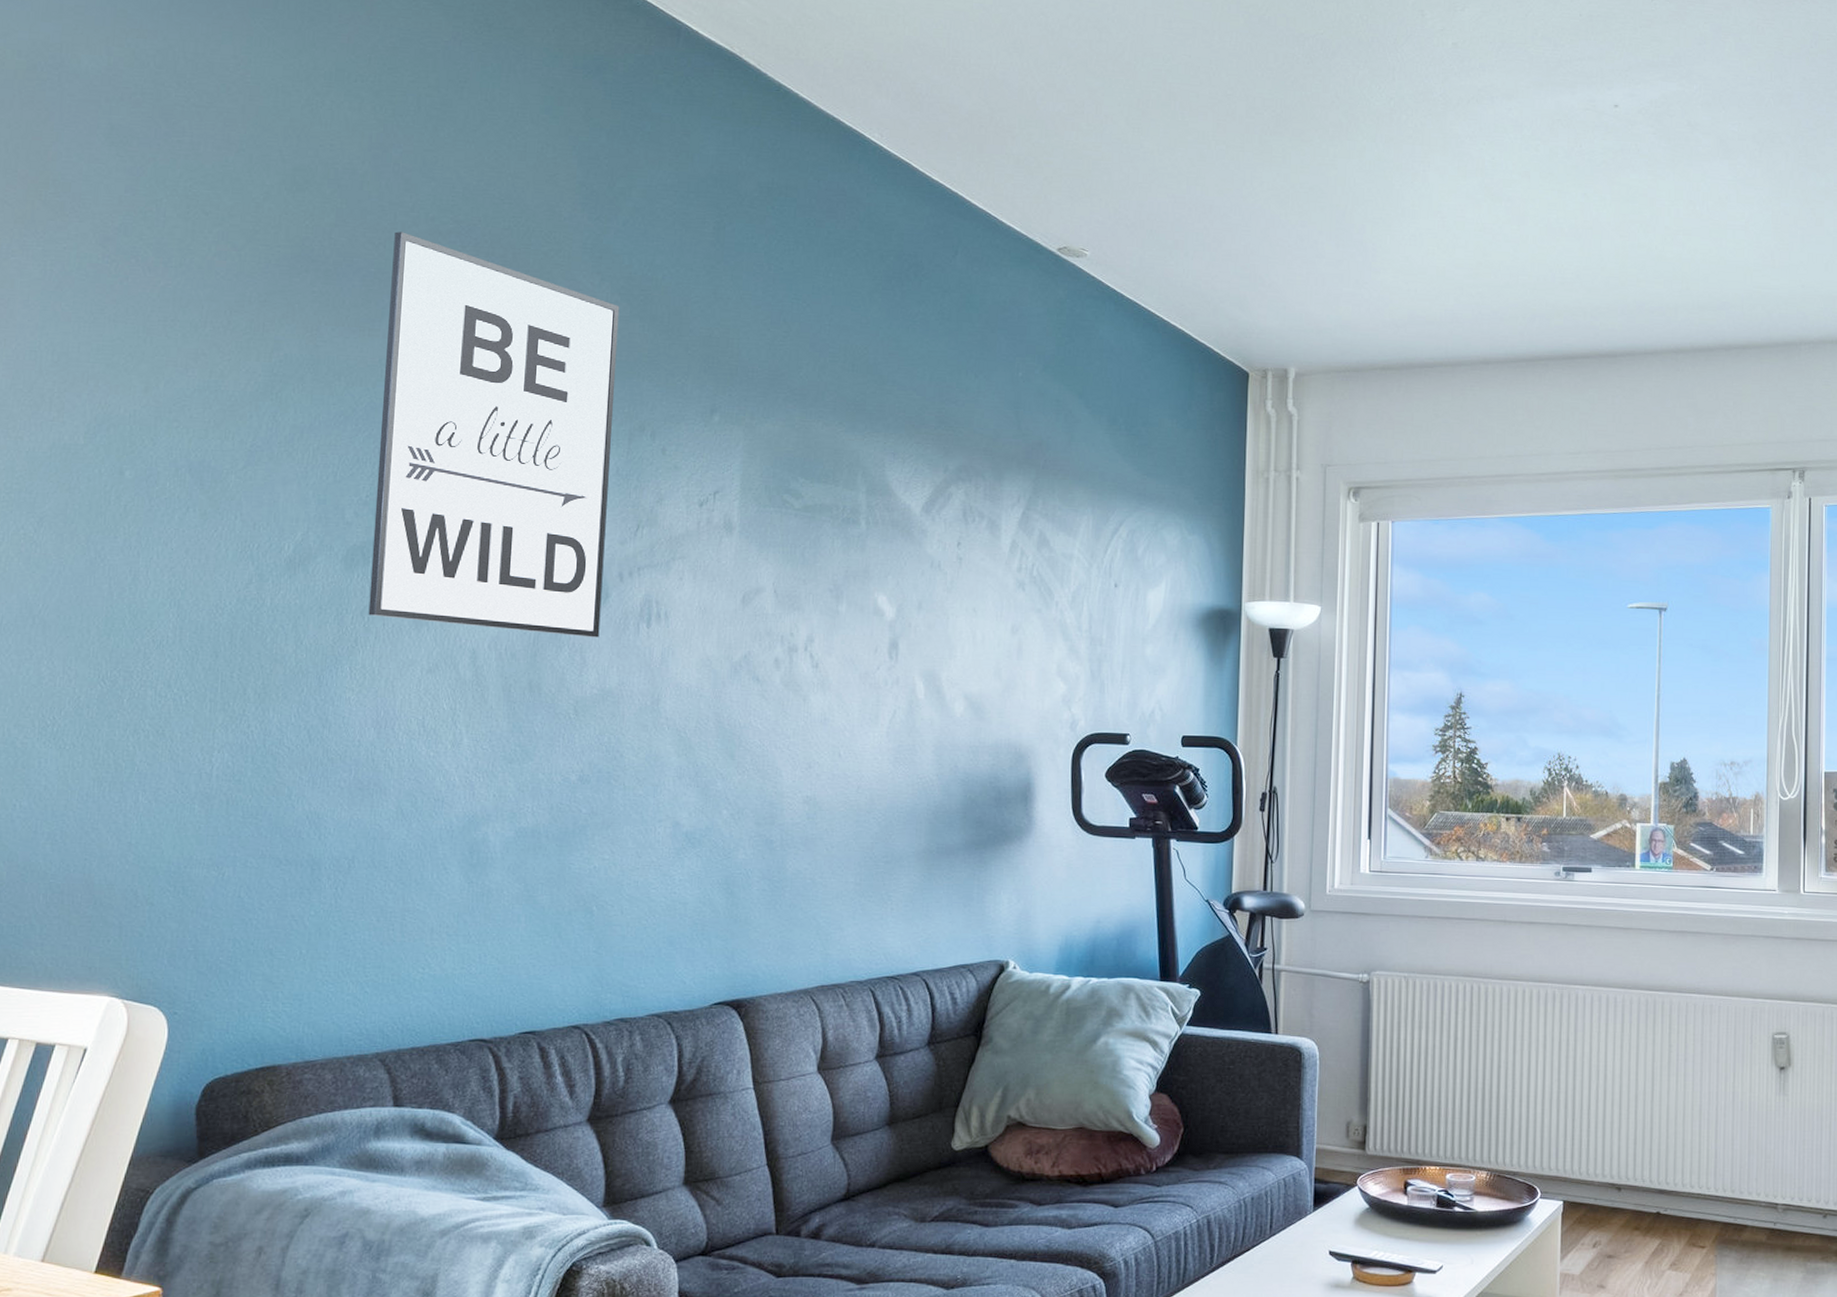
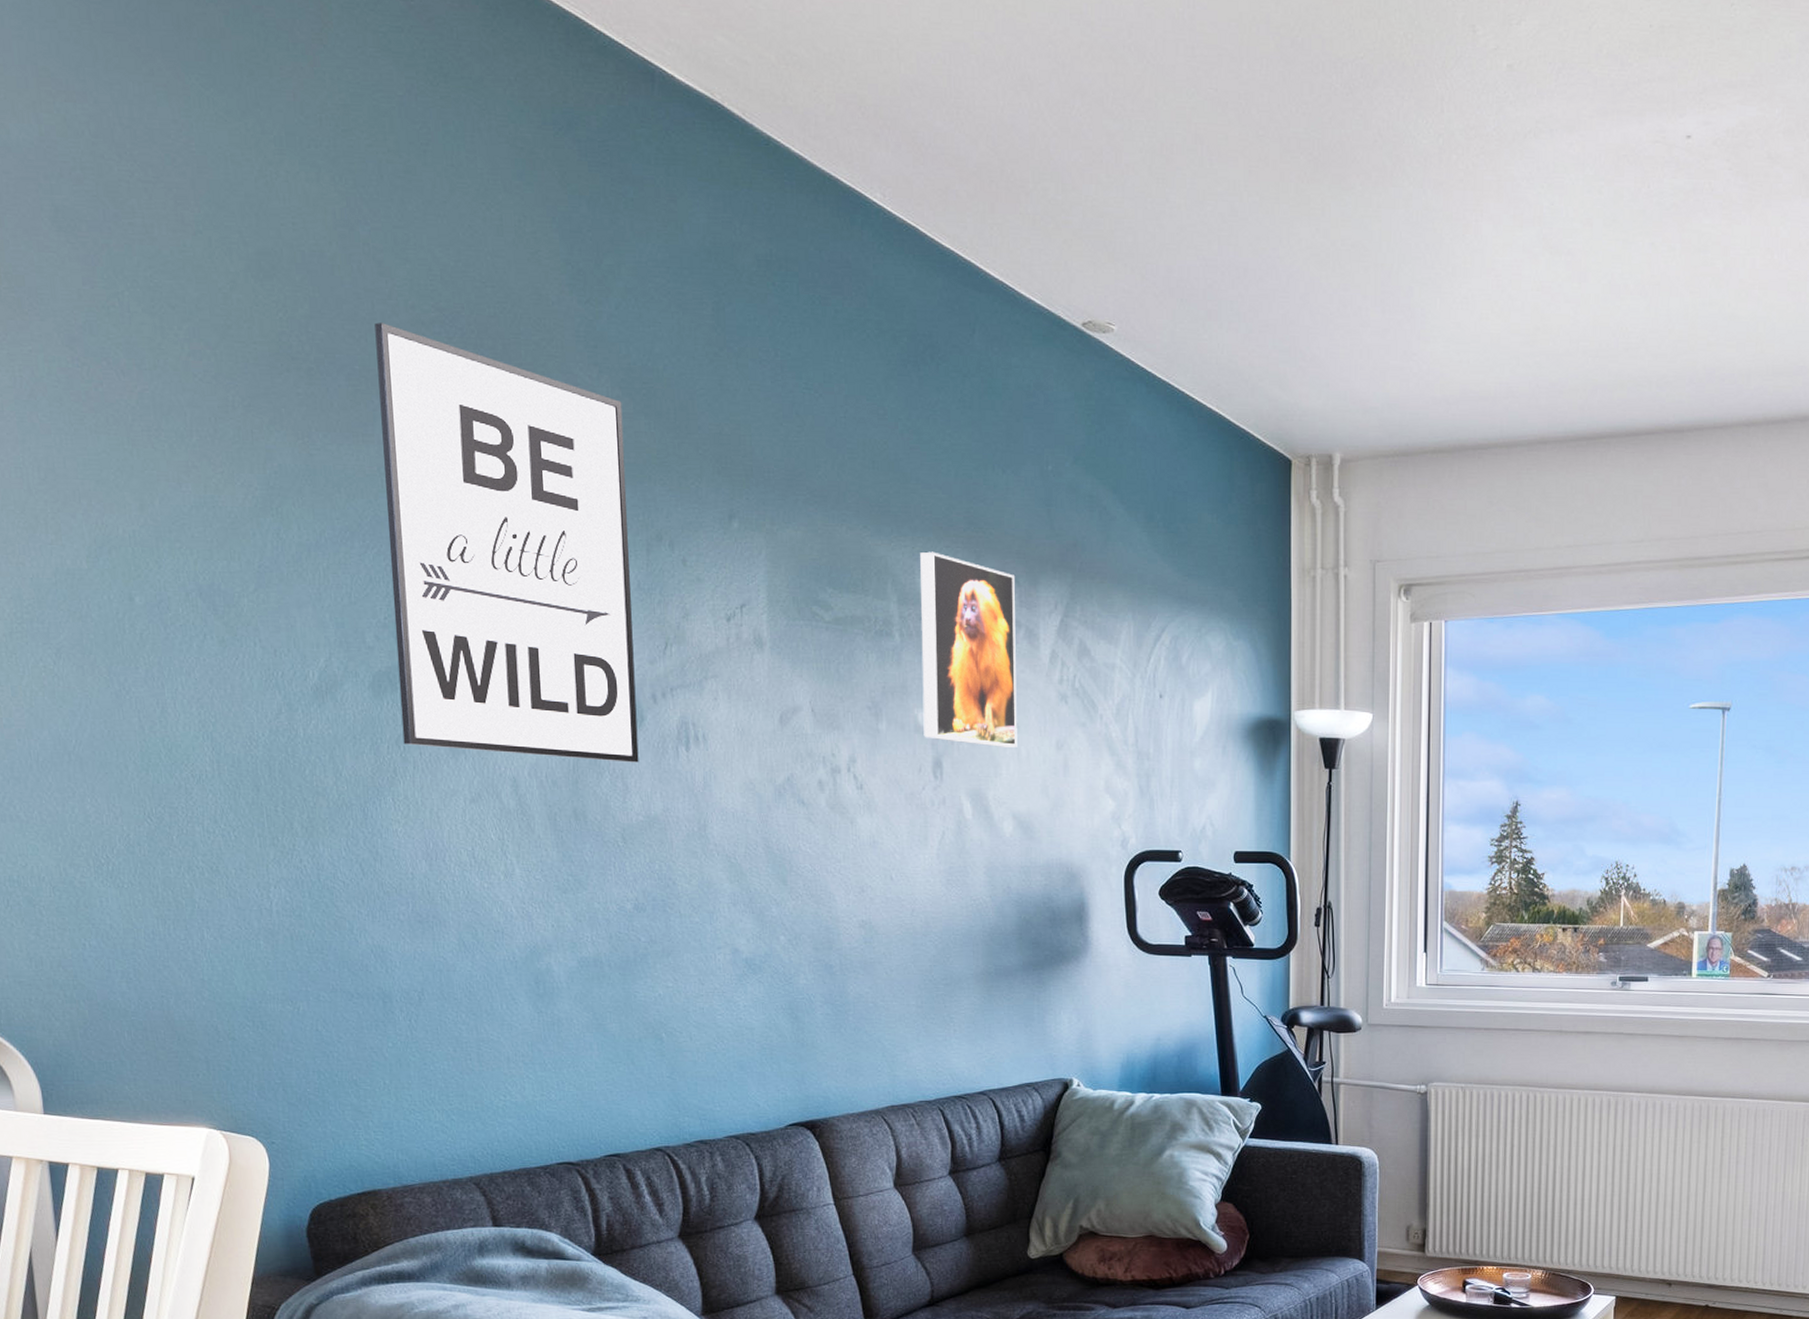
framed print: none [882,447,980,631] -> present [920,551,1017,747]

